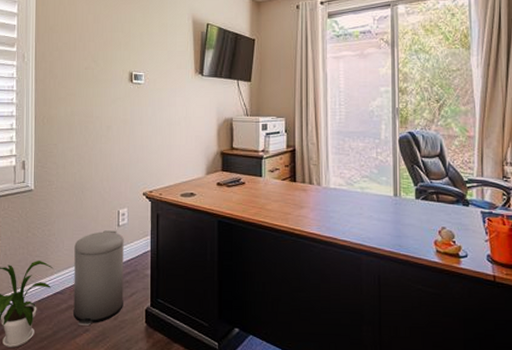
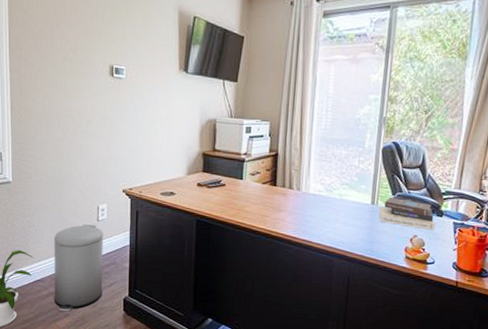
books: none [403,187,463,222] -> present [378,197,436,231]

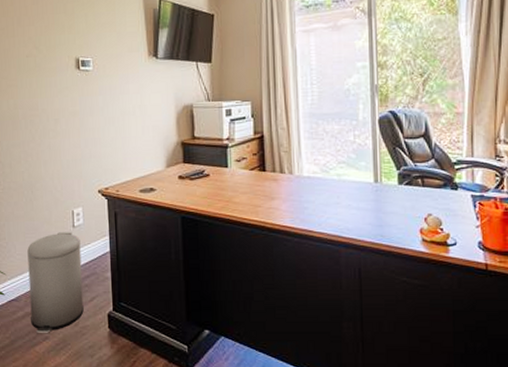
books: present [378,197,436,231] -> none [384,172,451,207]

